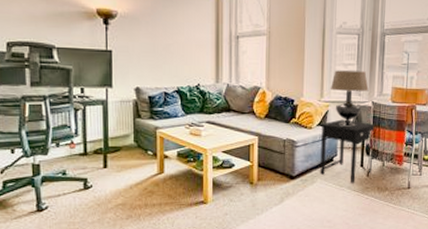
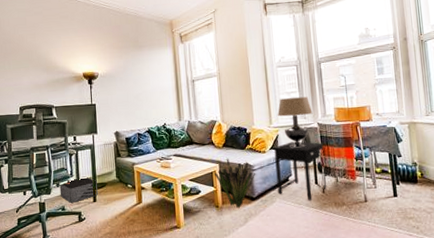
storage bin: none [60,137,109,167] -> present [59,176,98,203]
decorative plant: none [251,132,299,187] -> present [214,159,256,209]

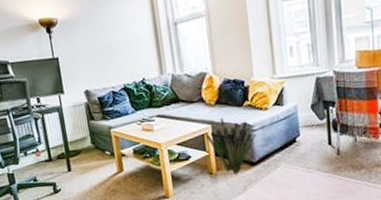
storage bin: present [59,176,98,203] -> none [27,143,72,173]
side table: present [273,141,326,201] -> none [277,94,342,165]
table lamp: present [278,97,313,148] -> none [283,38,328,103]

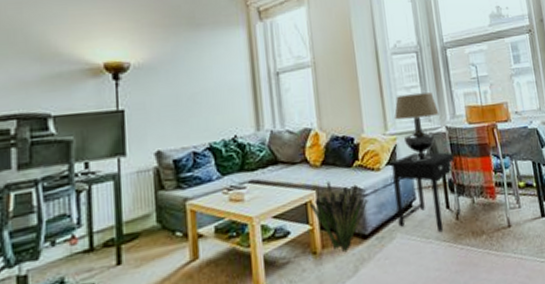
side table: none [277,94,342,165] -> present [390,152,461,233]
table lamp: none [283,38,328,103] -> present [394,92,439,162]

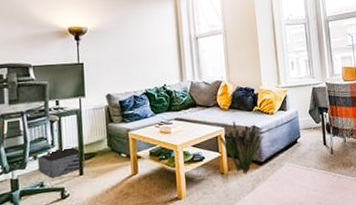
storage bin: none [56,224,124,271] -> present [37,146,85,178]
side table: present [390,152,461,233] -> none [281,102,335,163]
table lamp: present [394,92,439,162] -> none [286,56,321,109]

